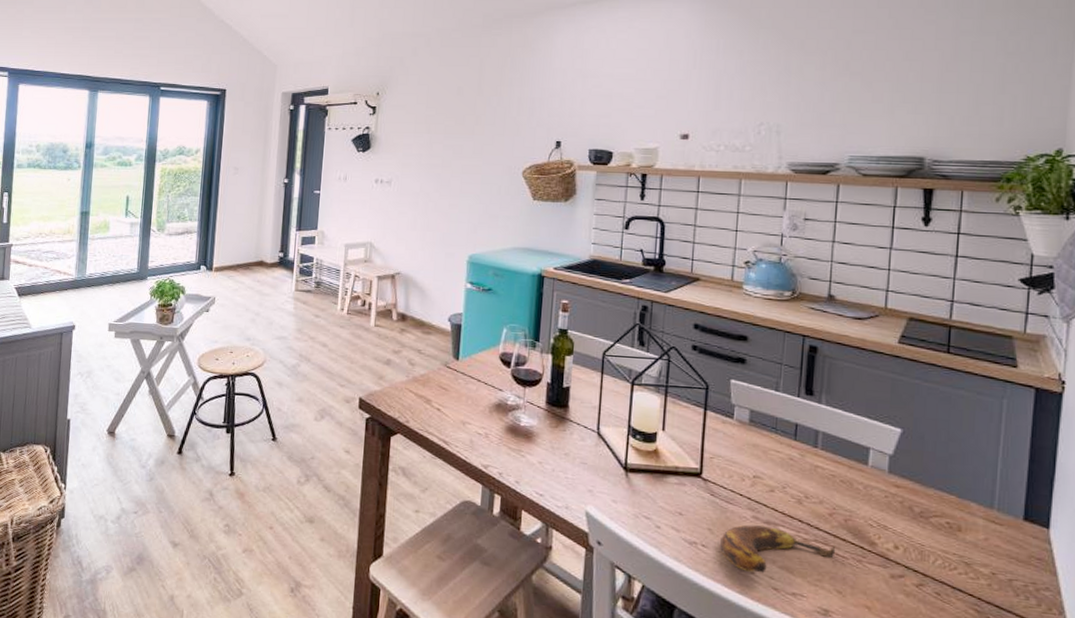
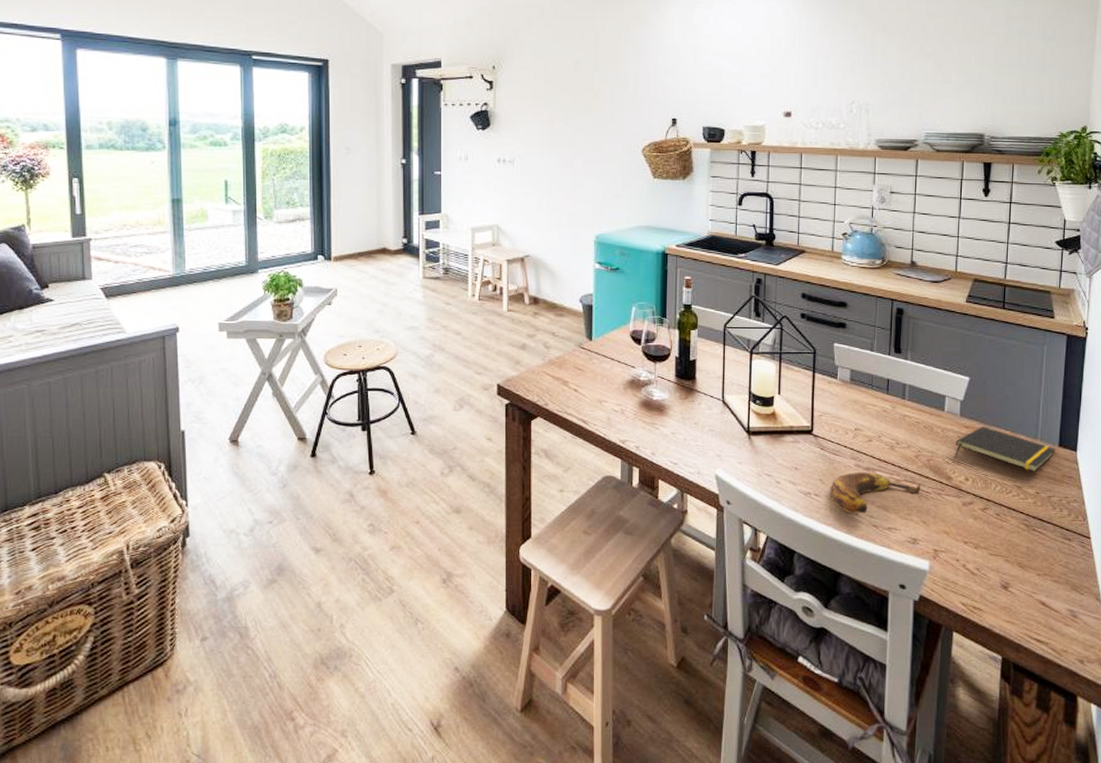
notepad: none [880,486,1020,547] -> present [954,425,1057,471]

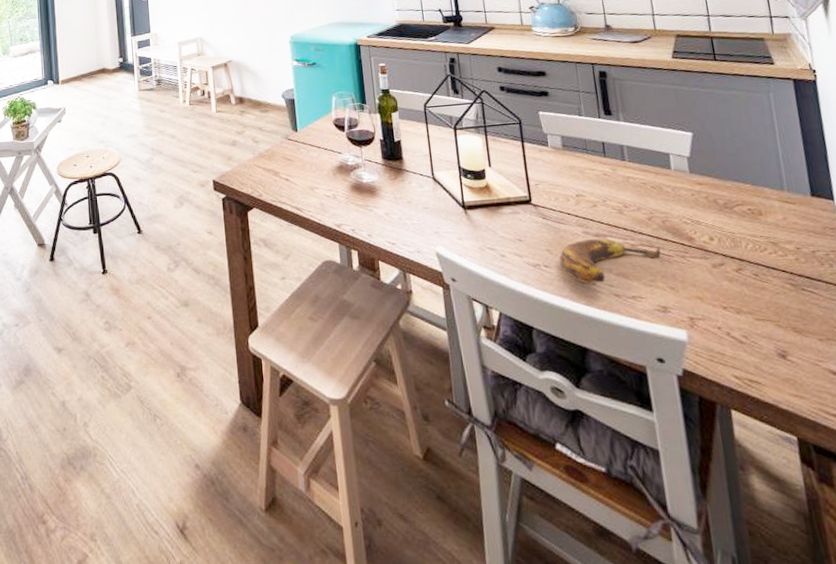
notepad: present [954,425,1057,471] -> none [690,181,810,225]

